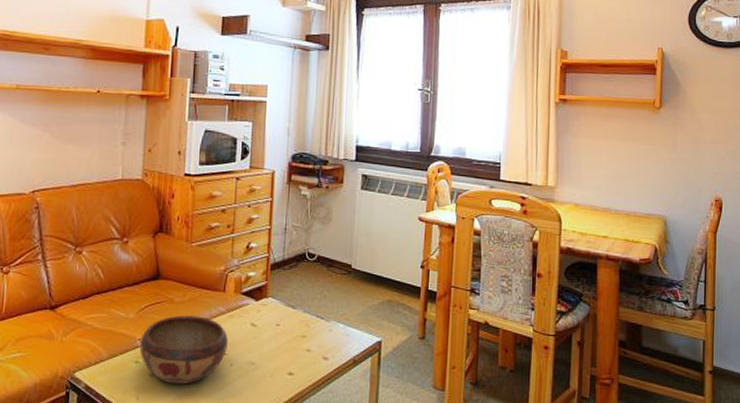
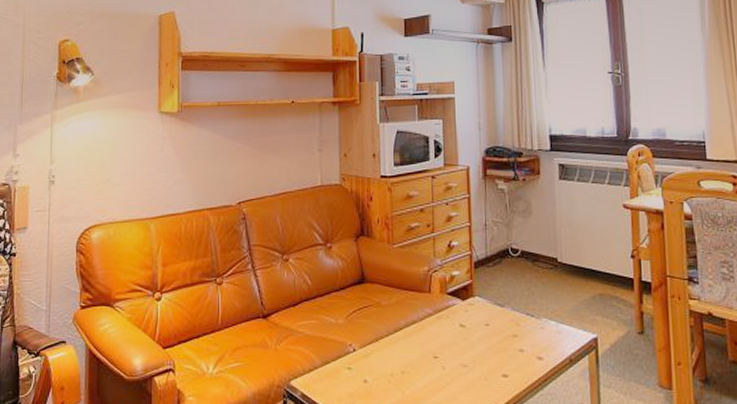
decorative bowl: present [139,315,229,384] -> none [351,319,439,390]

